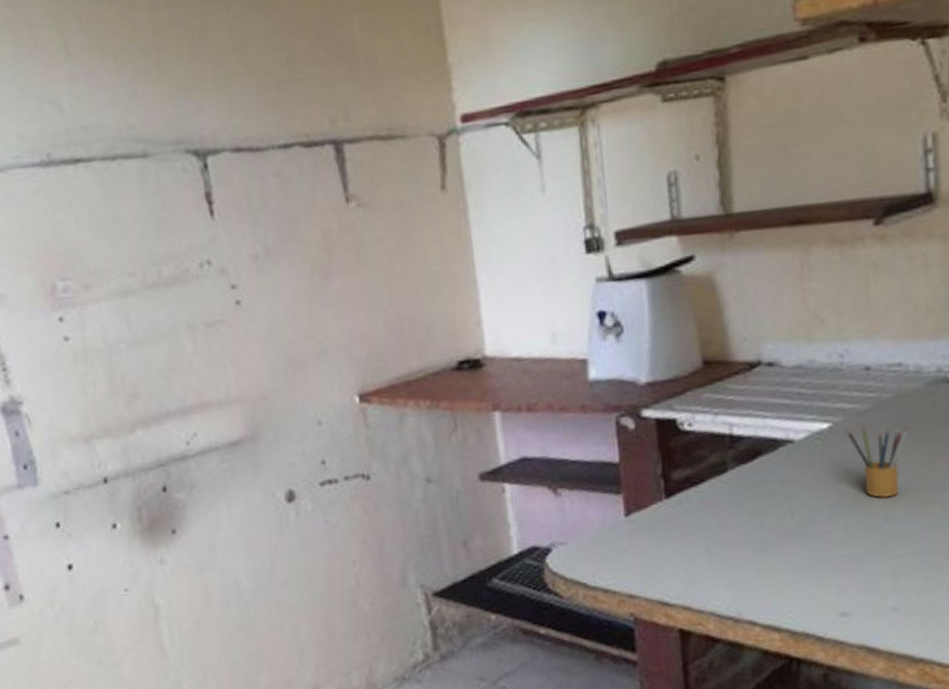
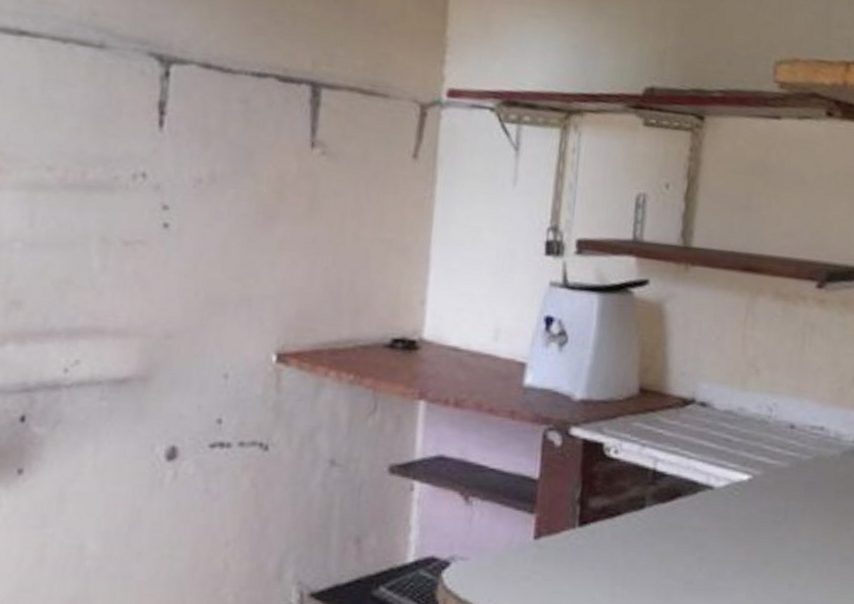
pencil box: present [845,425,908,499] -> none [764,483,821,563]

